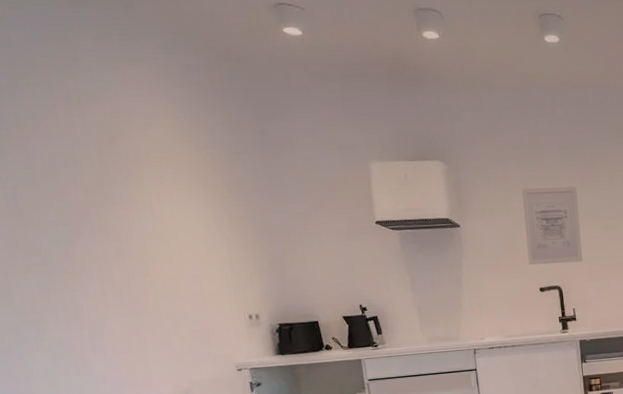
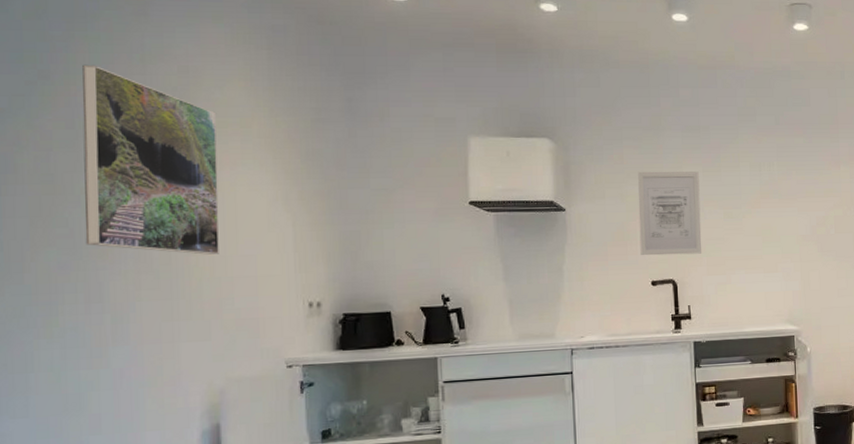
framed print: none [29,109,169,276] -> present [82,64,220,255]

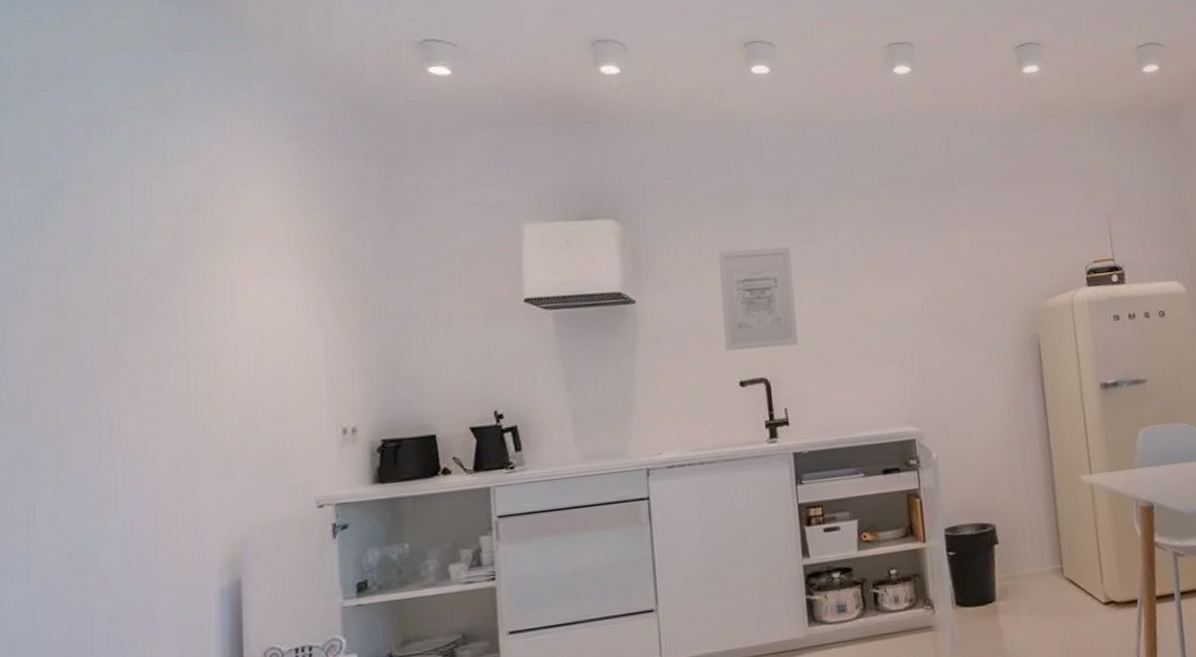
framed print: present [82,64,220,255] -> none [97,171,244,379]

